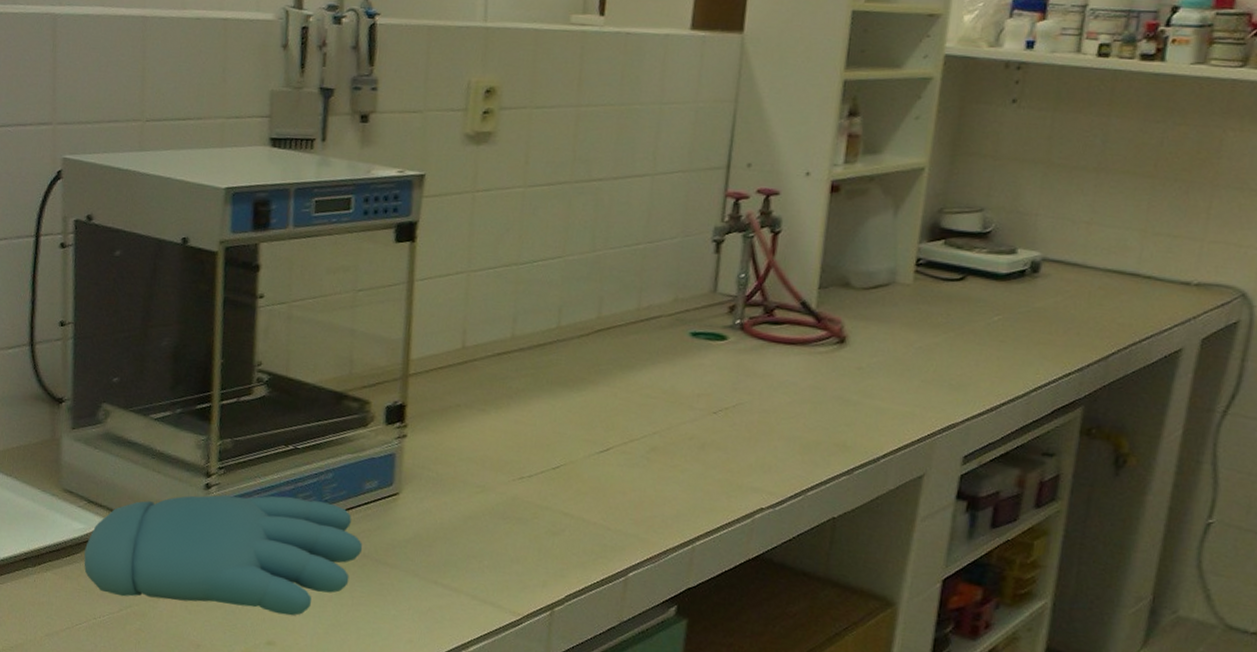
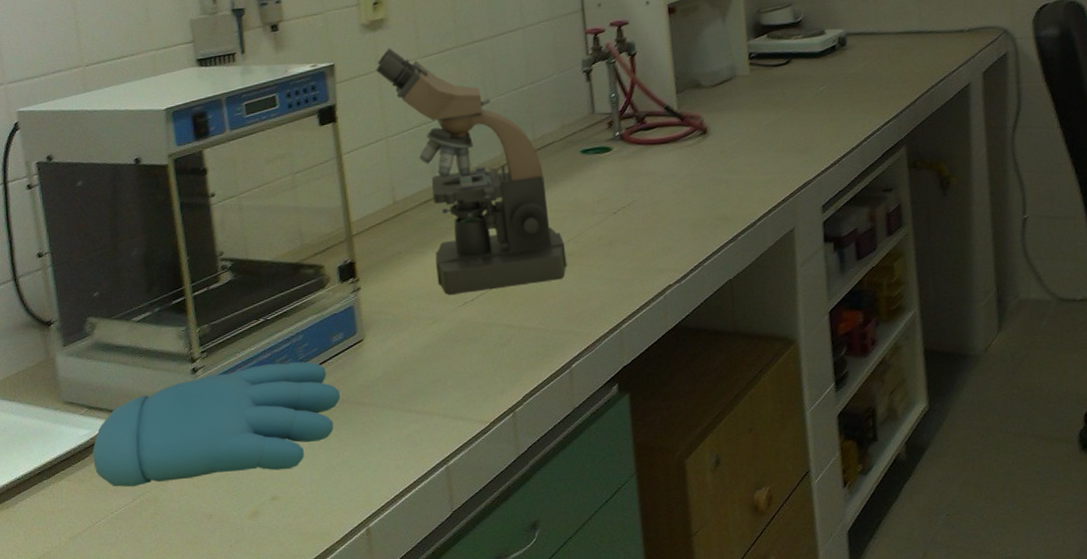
microscope: none [470,167,650,474] -> present [375,47,567,295]

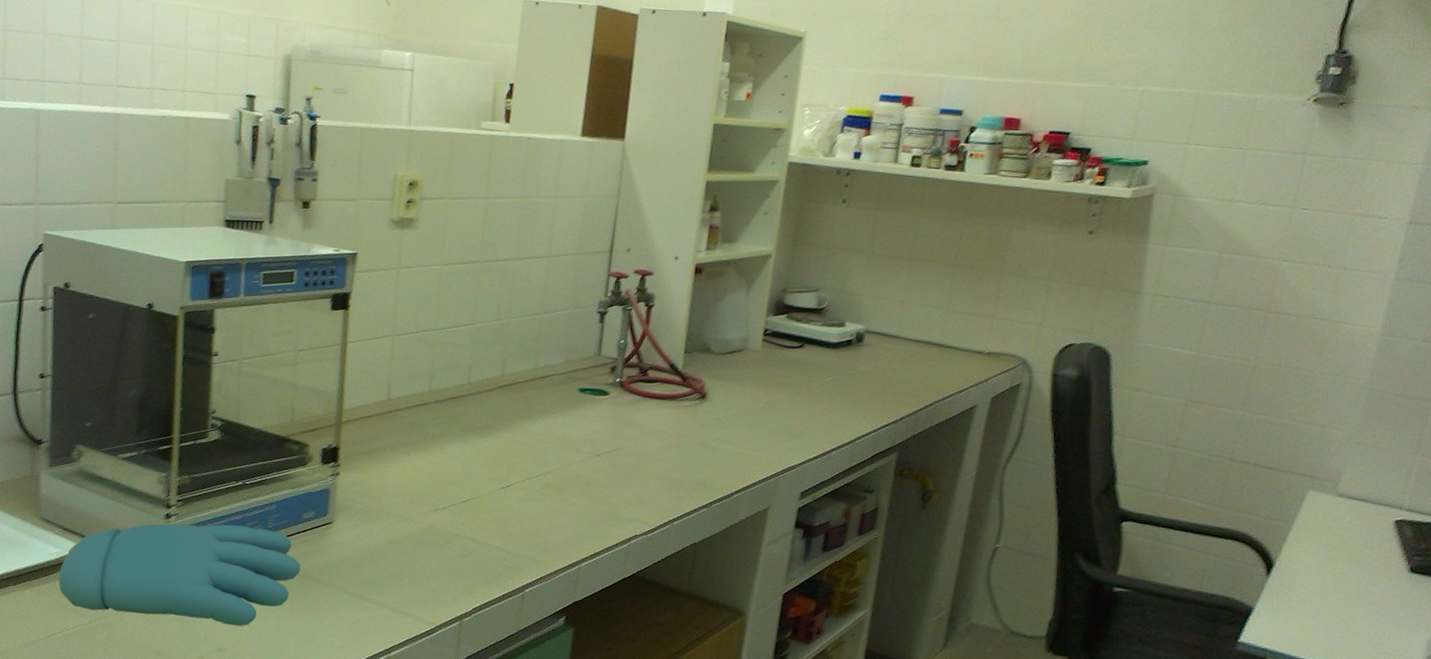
microscope: present [375,47,567,295] -> none [395,248,544,507]

